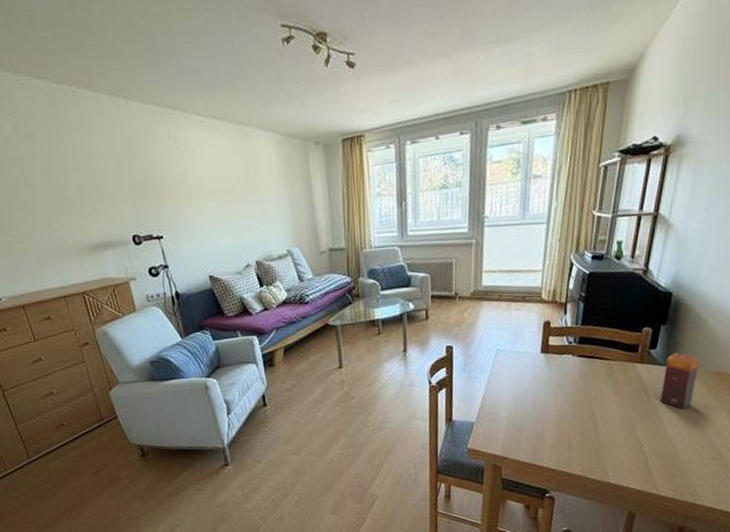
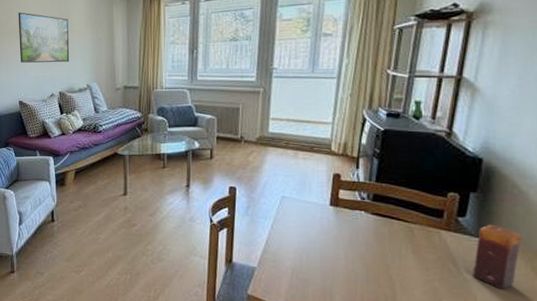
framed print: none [193,166,264,230] -> present [18,12,70,63]

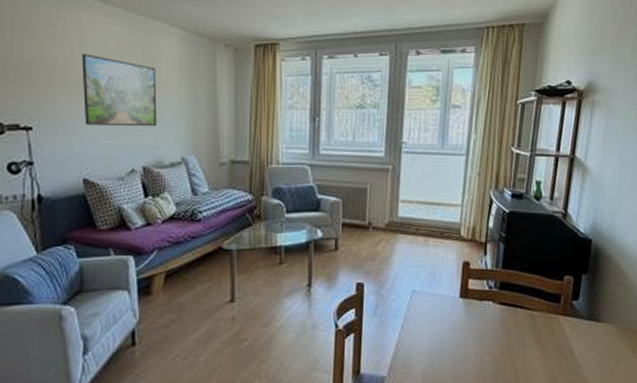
candle: present [472,224,522,290] -> none [585,305,622,371]

